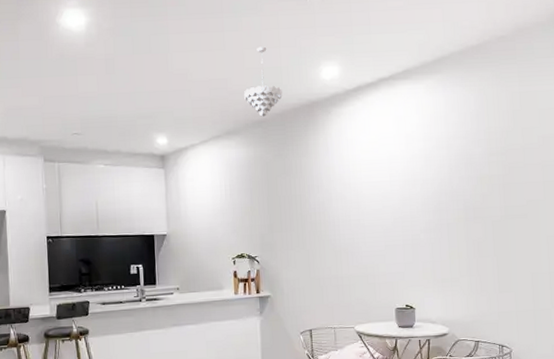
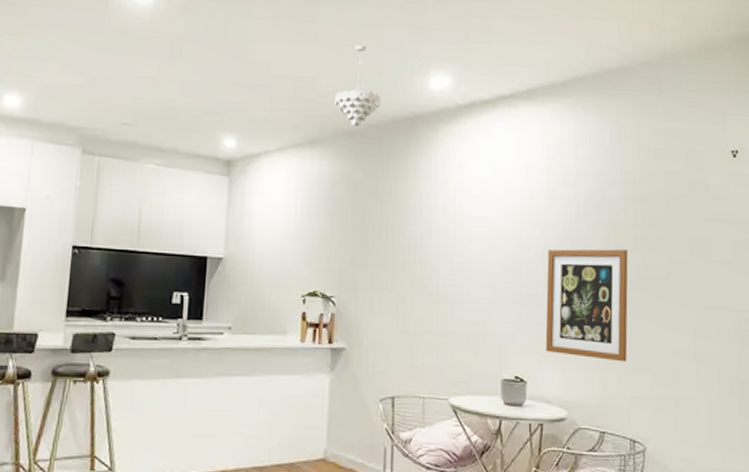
wall art: none [427,196,495,286] -> present [545,249,628,362]

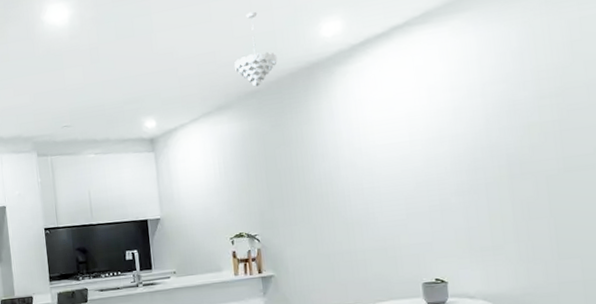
wall art: present [545,249,628,362] -> none [458,147,552,254]

